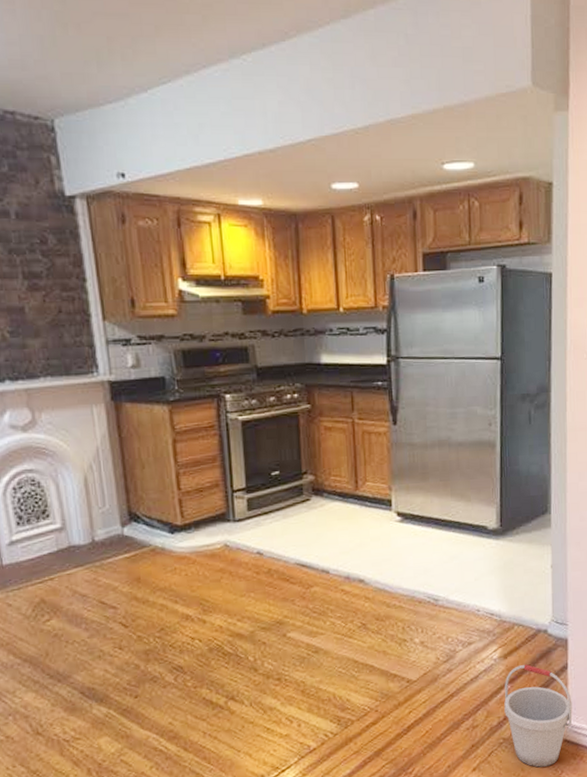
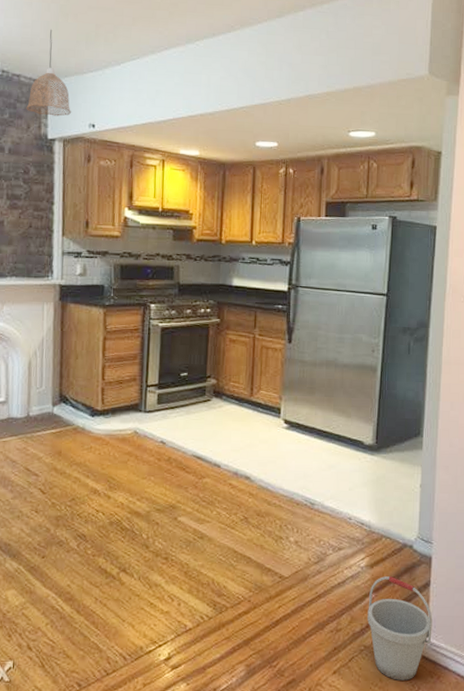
pendant lamp: none [30,46,92,165] -> present [26,29,72,116]

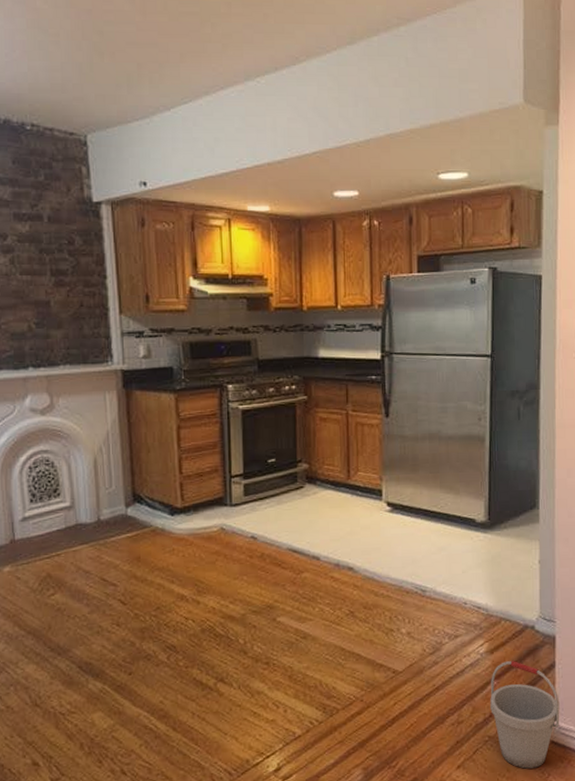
pendant lamp: present [26,29,72,116] -> none [64,71,118,175]

